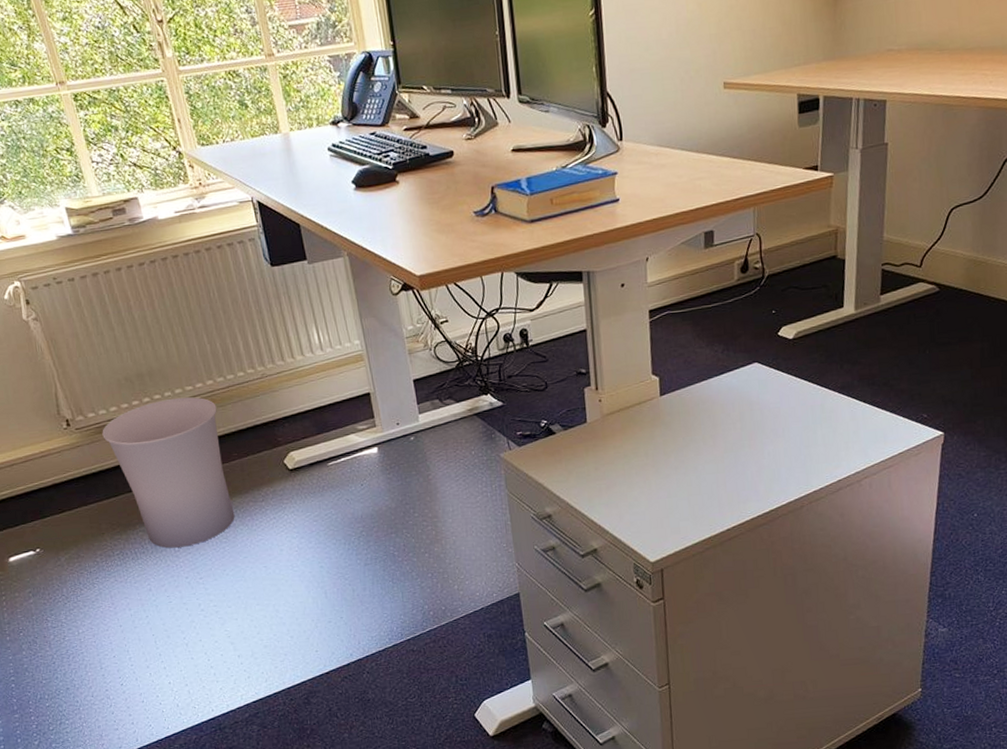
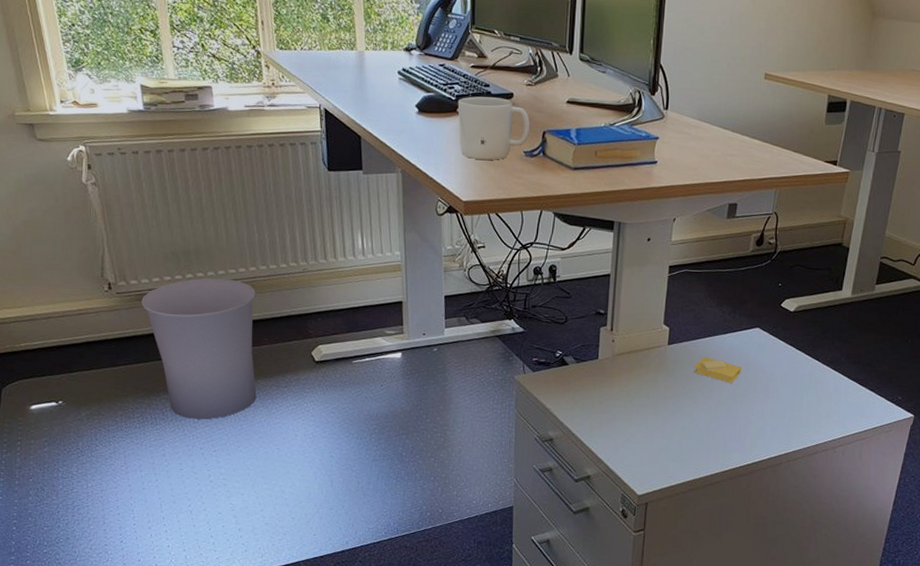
mug: none [395,158,477,229] -> present [457,96,531,160]
sticky notes: none [691,403,745,428] -> present [693,357,742,383]

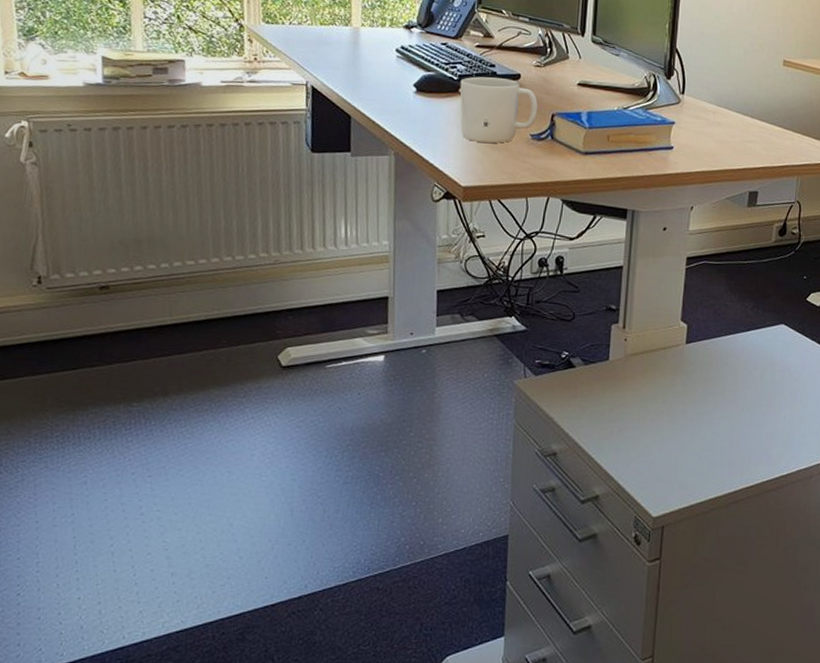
waste bin: present [141,278,257,420] -> none [76,271,217,438]
sticky notes: present [693,357,742,383] -> none [714,357,767,386]

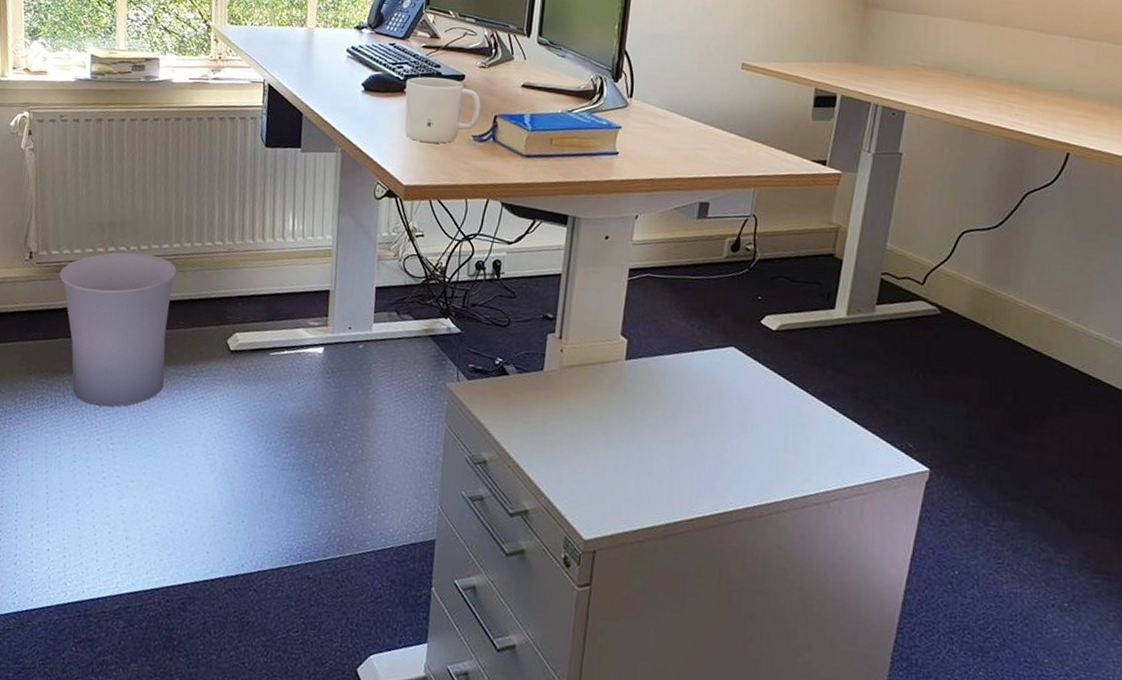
waste bin: none [76,271,217,438] -> present [59,252,177,407]

